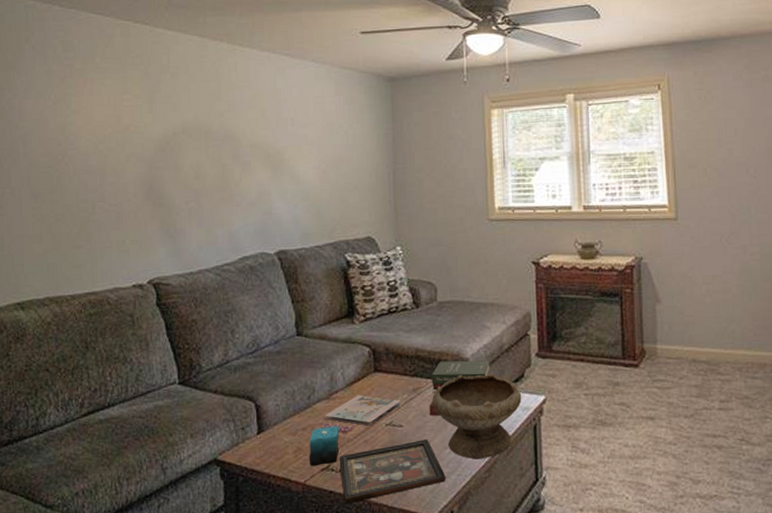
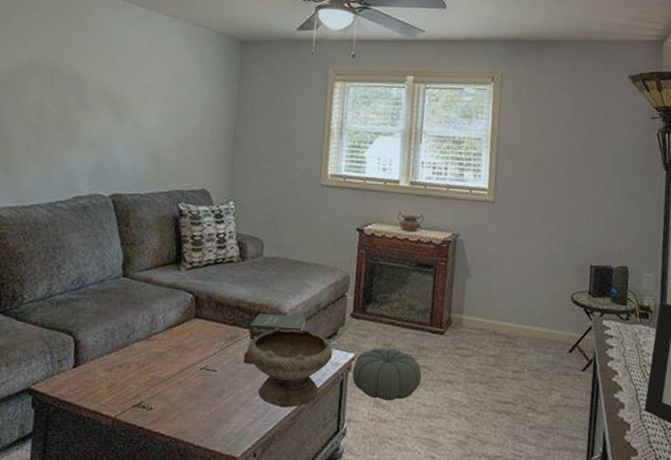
candle: present [308,426,340,466] -> none [121,365,156,402]
magazine: present [322,394,401,434] -> none [138,338,217,374]
decorative tray: present [339,439,446,504] -> none [151,385,253,441]
pouf: none [545,387,620,443] -> present [352,348,422,400]

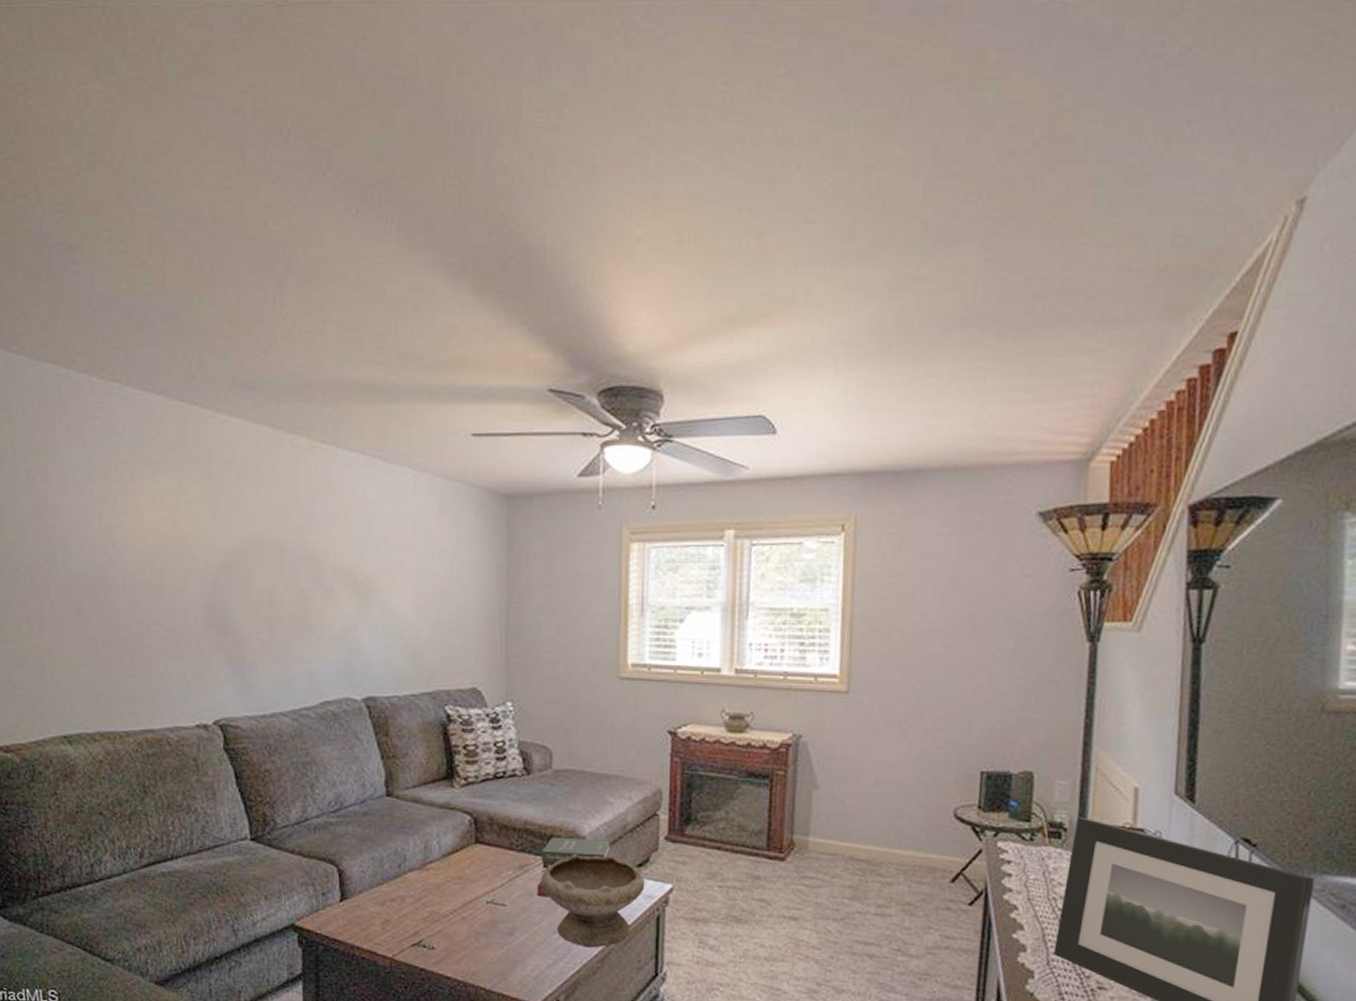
pouf: present [352,348,422,400] -> none [671,878,758,940]

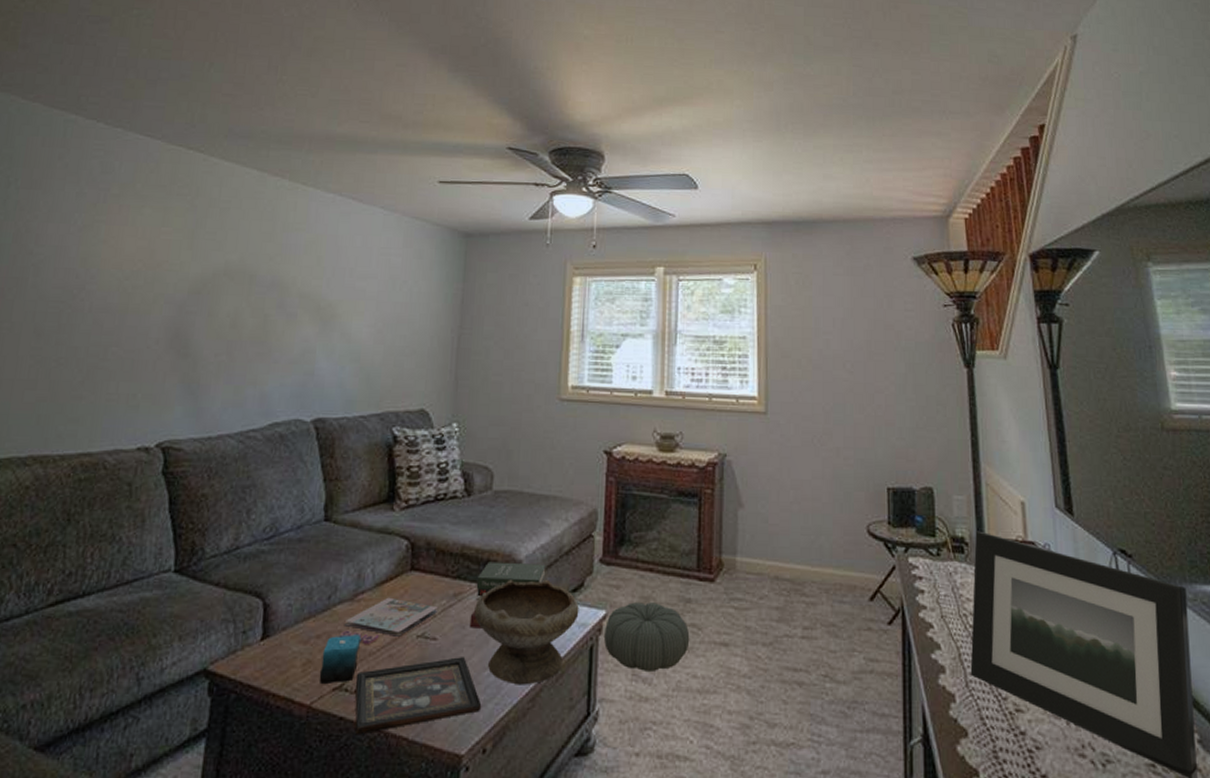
candle: none [398,899,434,940] -> present [319,634,362,683]
magazine: none [413,867,505,909] -> present [340,597,438,645]
decorative tray: none [432,921,553,984] -> present [355,657,482,735]
pouf: none [671,878,758,940] -> present [604,602,690,671]

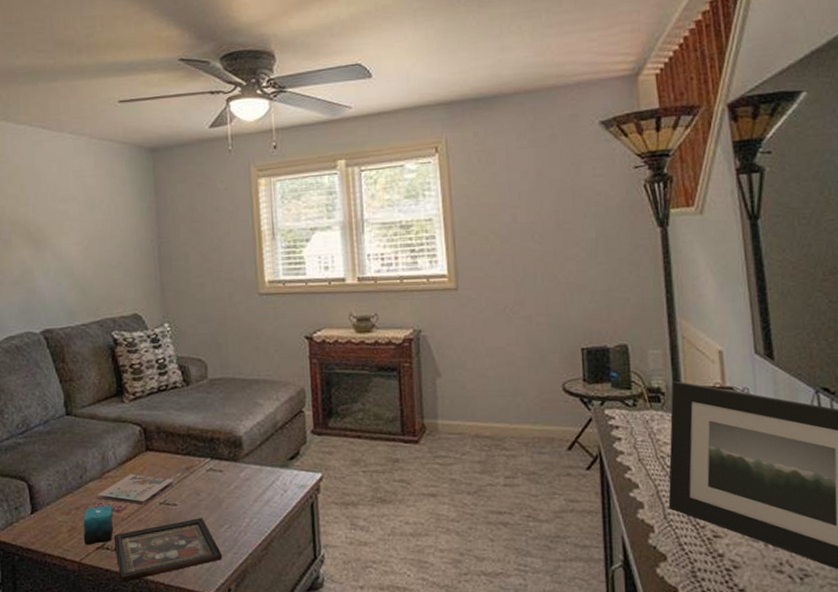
books: present [469,562,546,629] -> none [202,438,265,495]
bowl: present [474,579,579,685] -> none [206,450,298,538]
pouf: present [604,602,690,671] -> none [322,464,400,521]

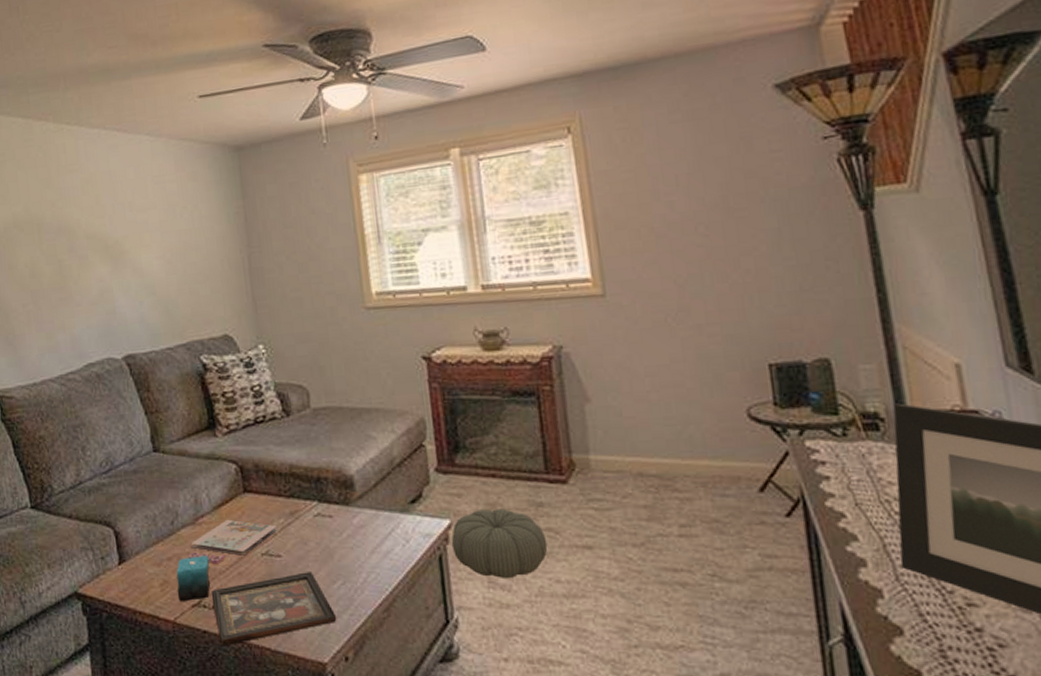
pouf: none [322,464,400,521] -> present [452,509,548,578]

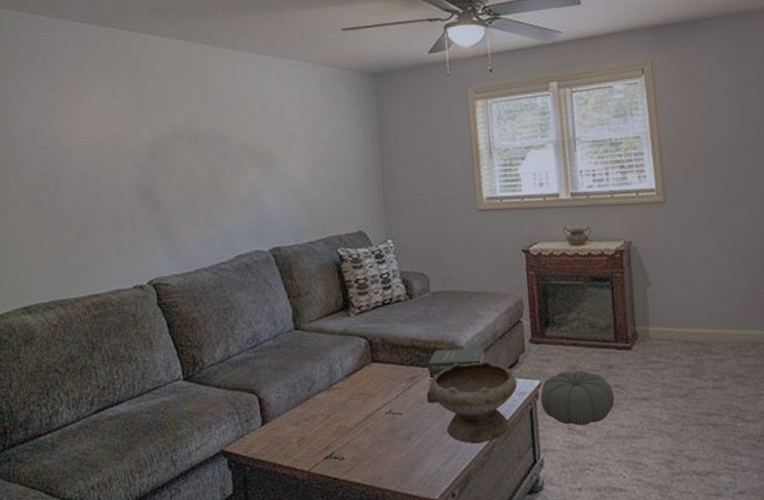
candle: present [176,555,211,601] -> none [312,415,342,454]
magazine: present [189,519,277,565] -> none [323,385,399,423]
decorative tray: present [211,572,337,647] -> none [341,426,447,490]
books: none [310,477,381,544] -> present [426,348,485,403]
bowl: none [313,492,422,596] -> present [429,359,517,444]

